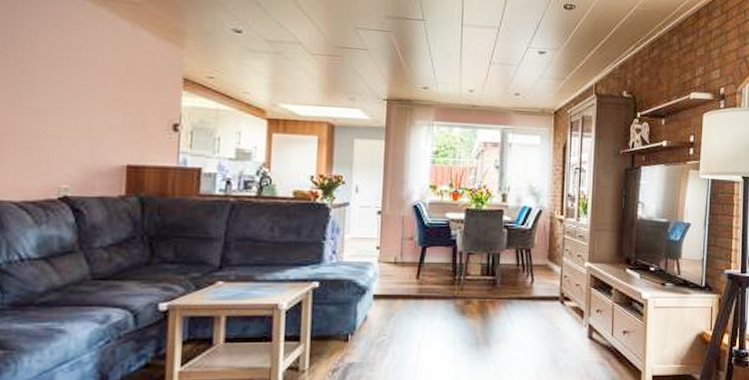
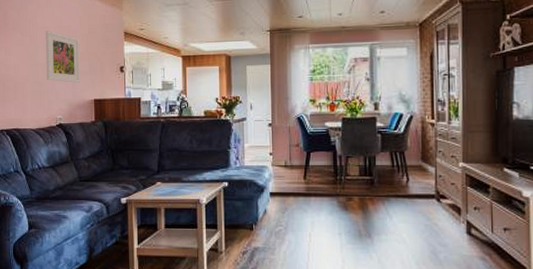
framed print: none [47,62,108,140] -> present [46,31,80,83]

